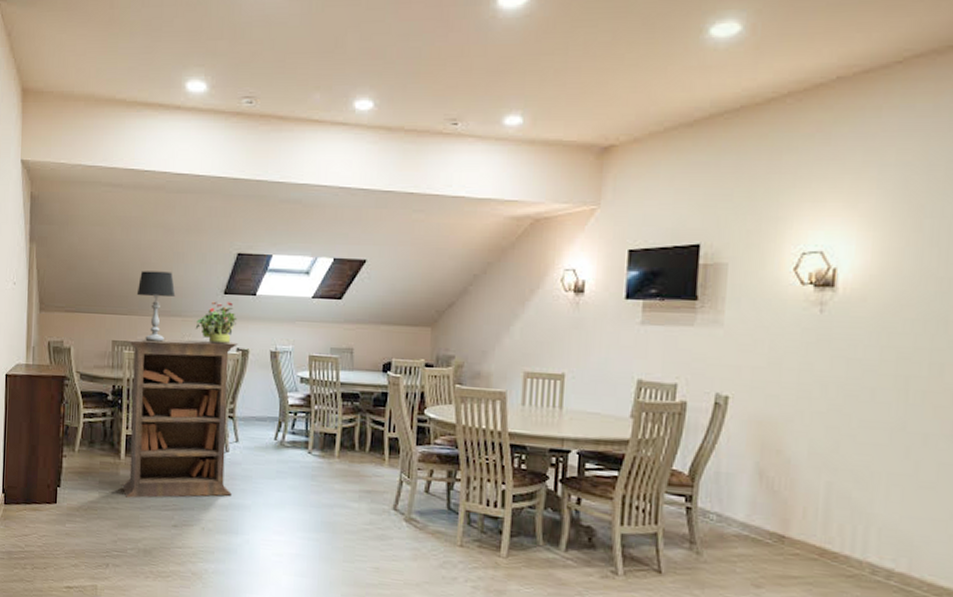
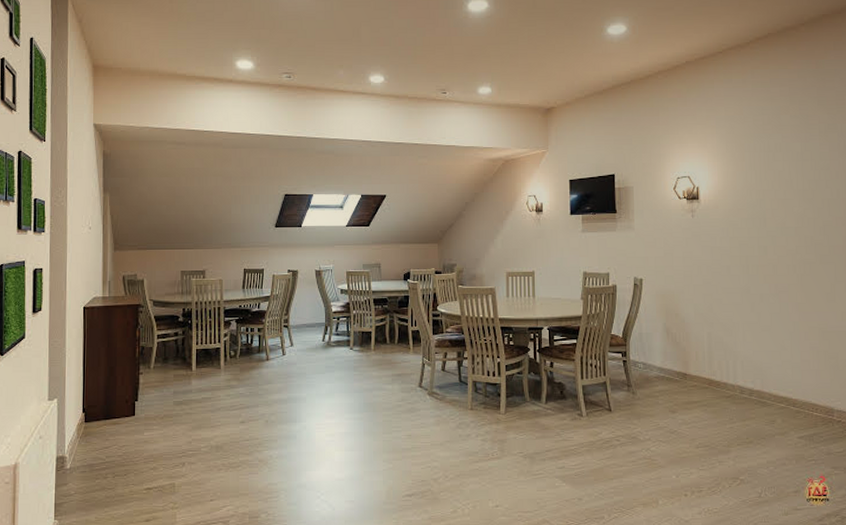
bookcase: present [122,338,238,498] -> none [192,265,290,403]
table lamp: present [136,271,176,343] -> none [201,211,235,270]
potted plant: present [195,301,238,344] -> none [252,233,287,267]

